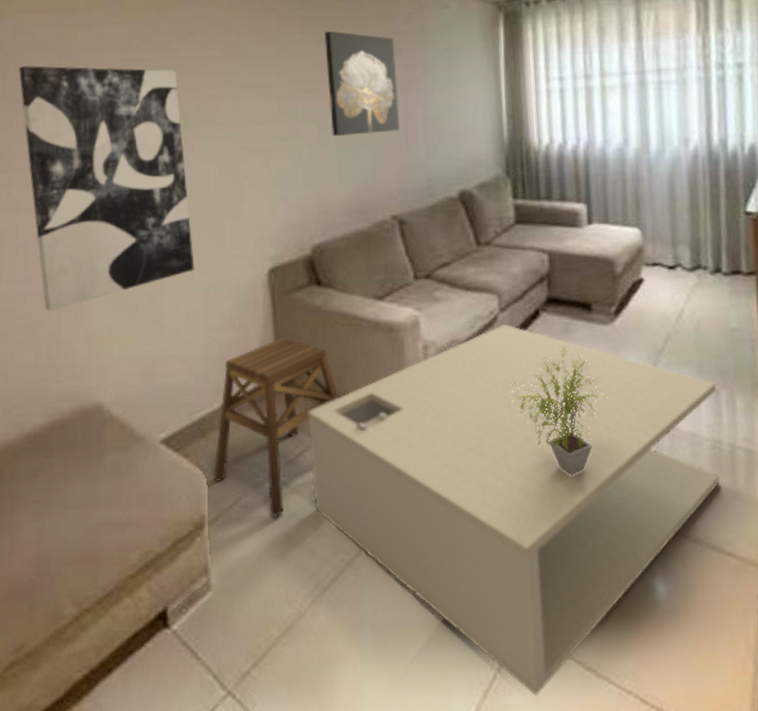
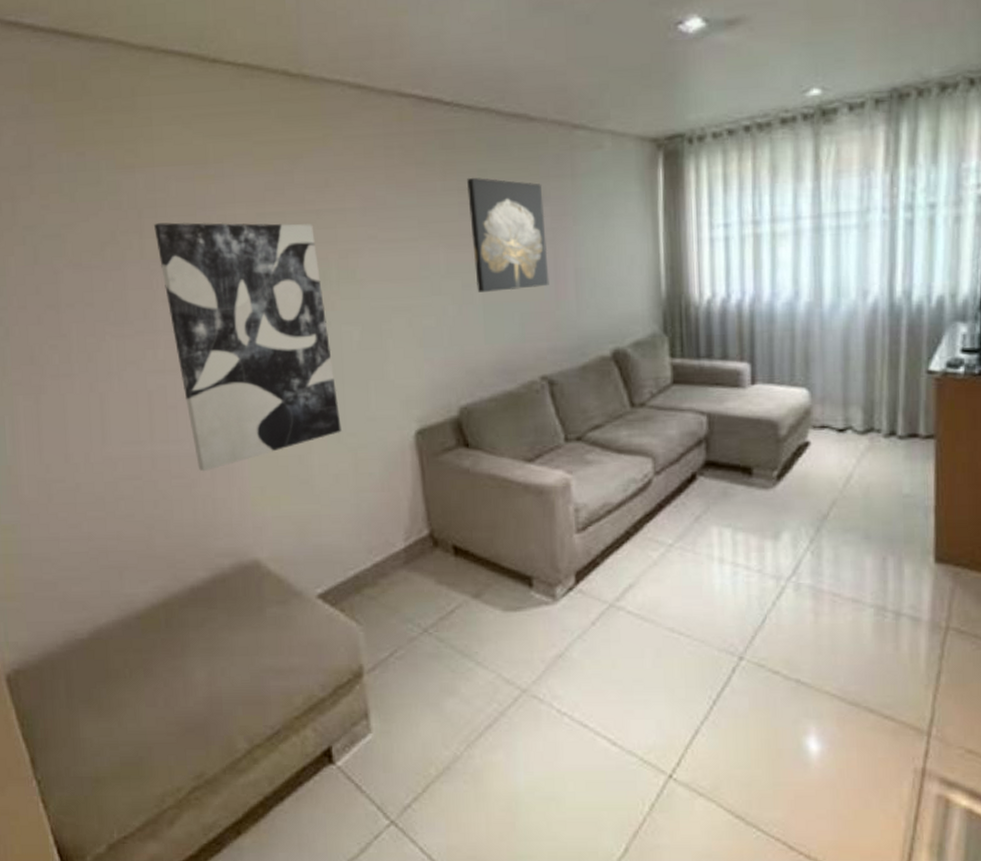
stool: present [213,337,339,517] -> none [369,498,490,669]
coffee table: present [308,324,720,696] -> none [459,488,884,838]
potted plant: present [507,346,608,475] -> none [661,511,766,638]

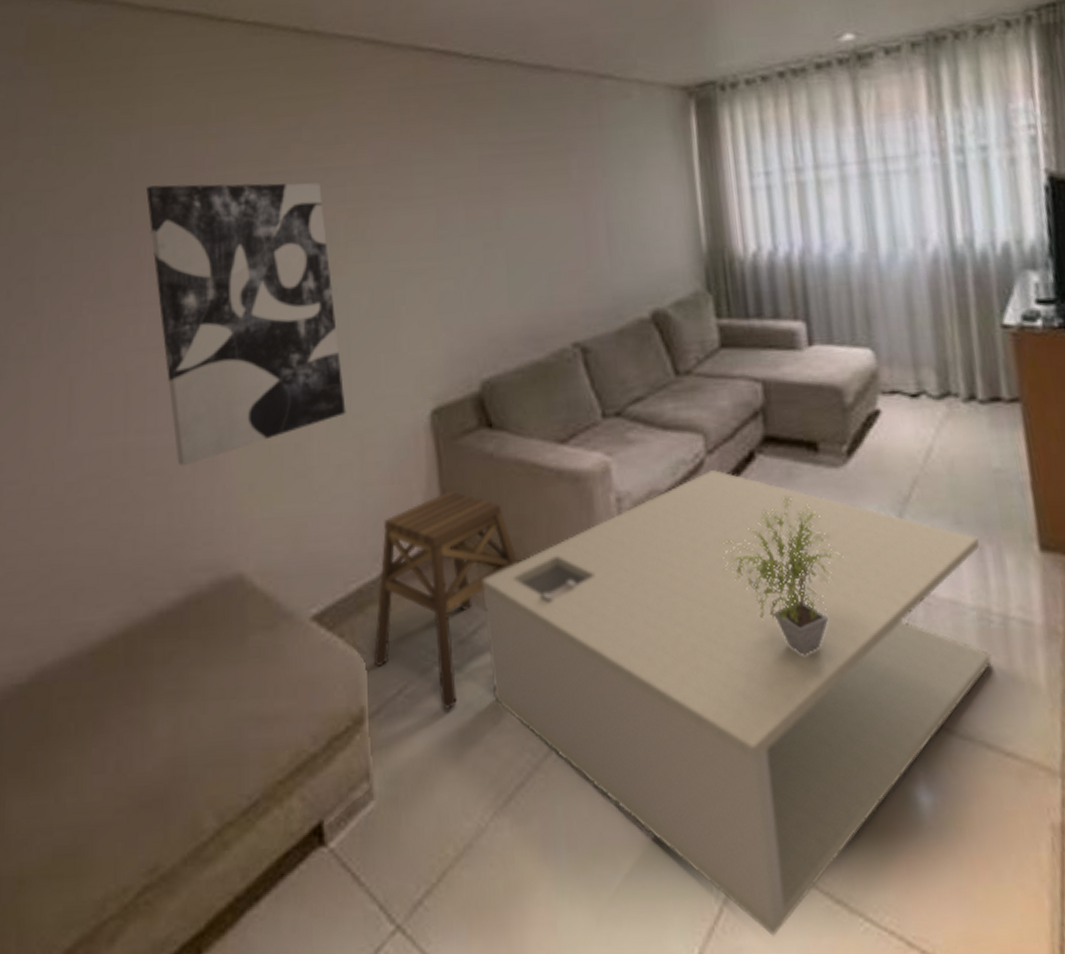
stool: none [369,498,490,669] -> present [373,490,519,709]
coffee table: none [459,488,884,838] -> present [482,470,992,936]
wall art: present [467,177,549,292] -> none [488,130,579,252]
potted plant: none [661,511,766,638] -> present [720,495,844,655]

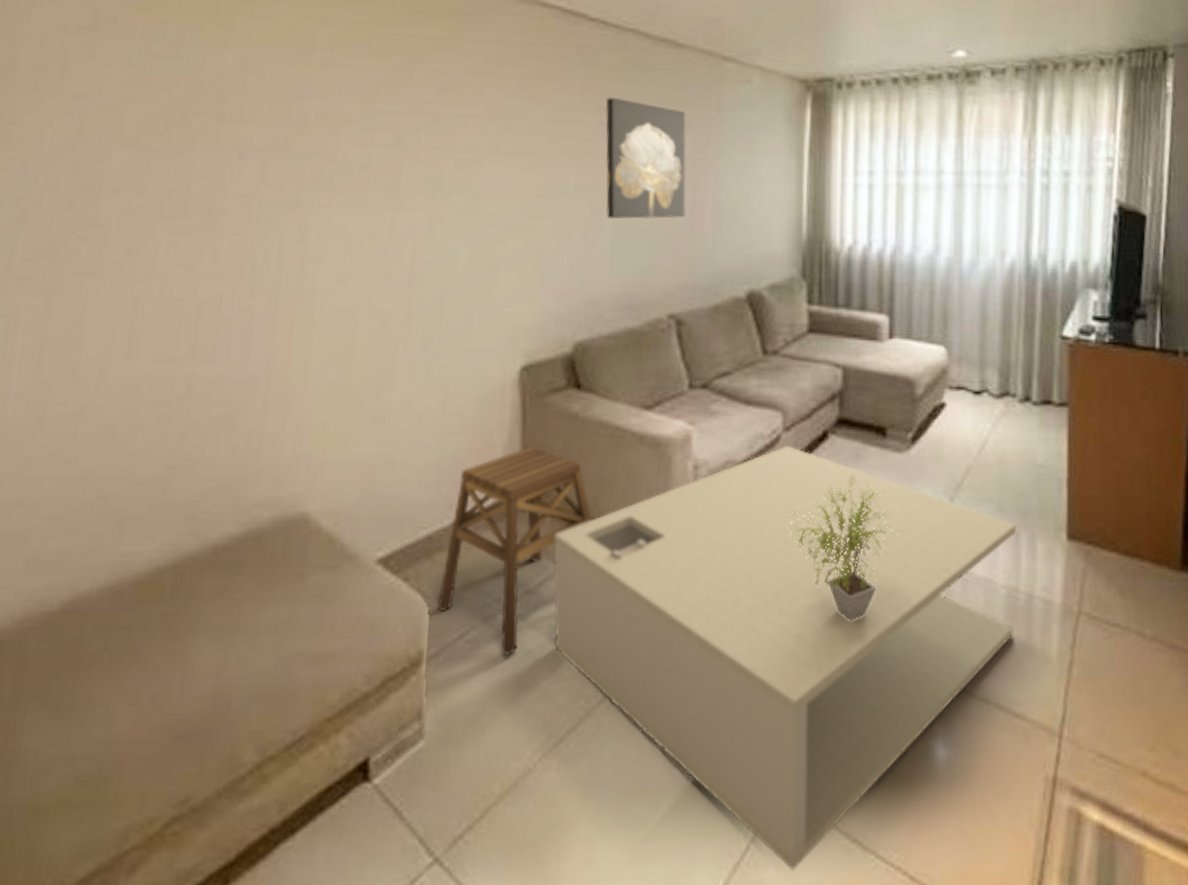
wall art: present [146,182,346,467] -> none [237,108,433,401]
wall art: none [488,130,579,252] -> present [605,97,687,219]

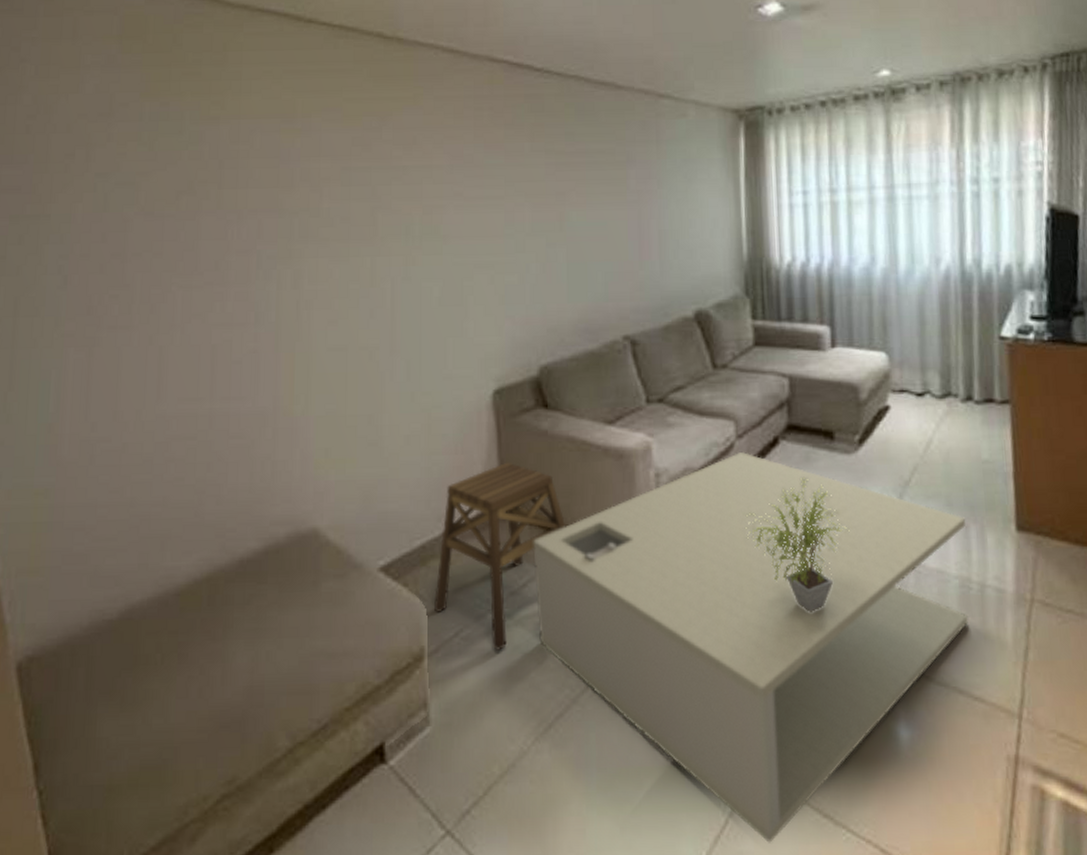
wall art: present [605,97,687,219] -> none [555,139,633,251]

